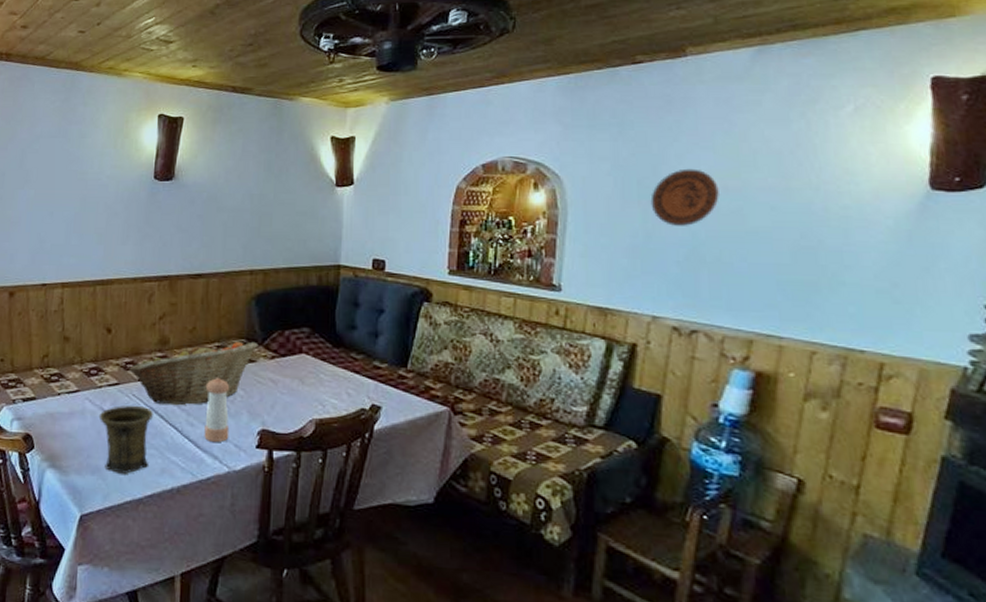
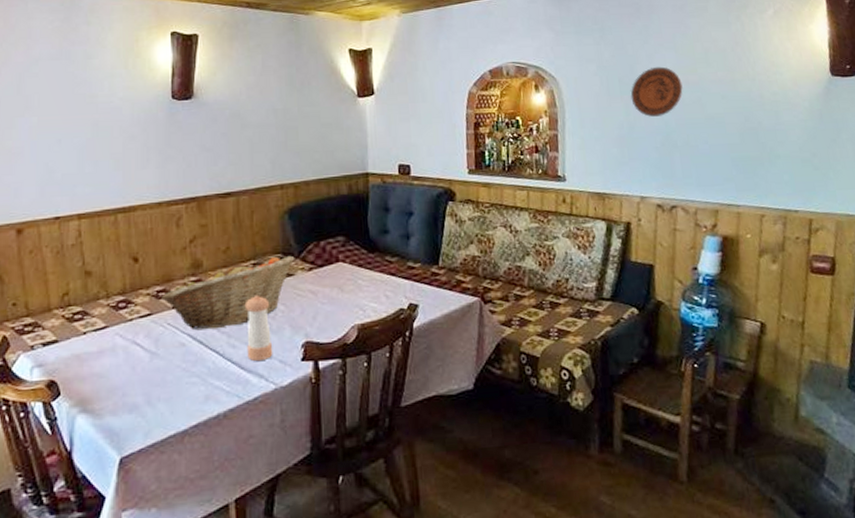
mug: present [98,405,153,474] -> none [132,334,191,407]

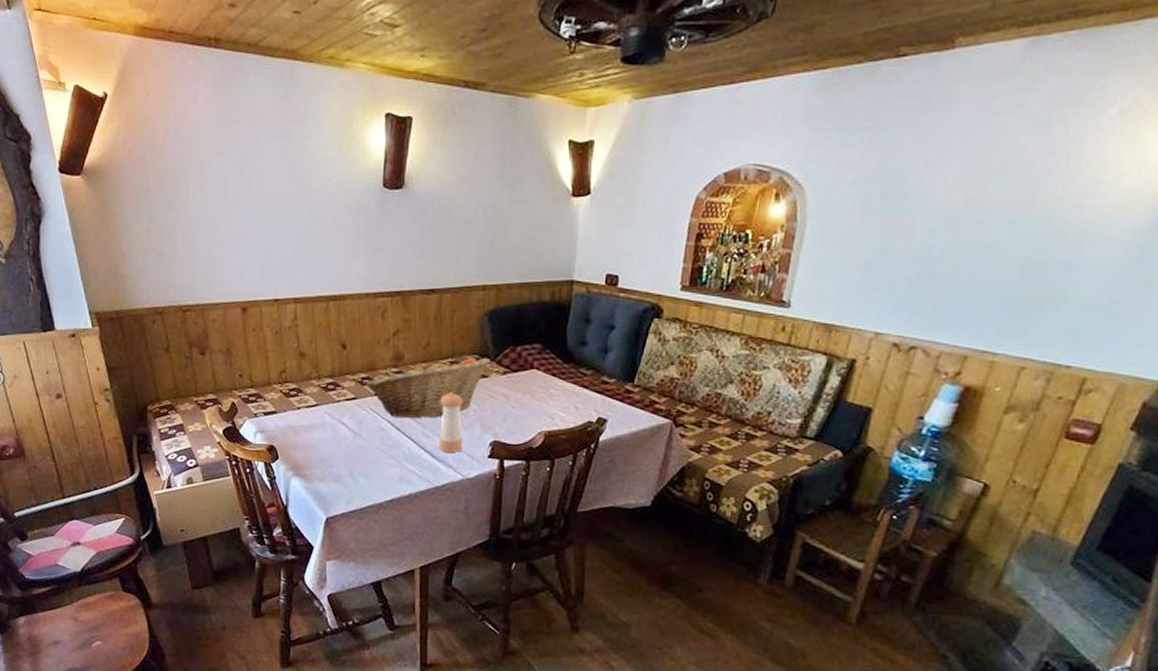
decorative plate: present [630,66,683,117] -> none [891,178,963,241]

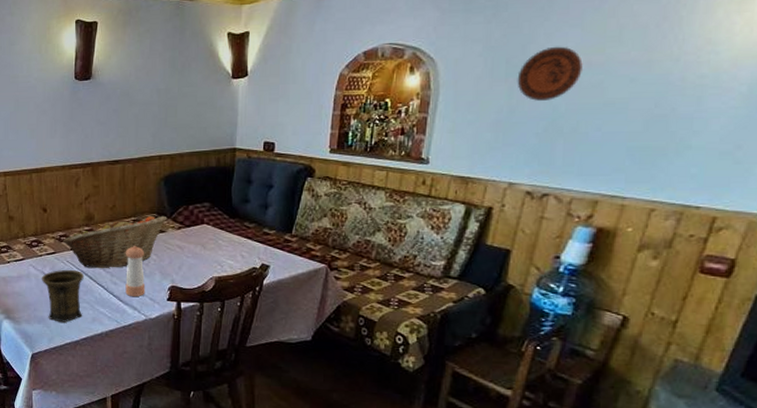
mug: none [338,418,390,482] -> present [41,269,84,323]
decorative plate: none [891,178,963,241] -> present [517,46,583,101]

